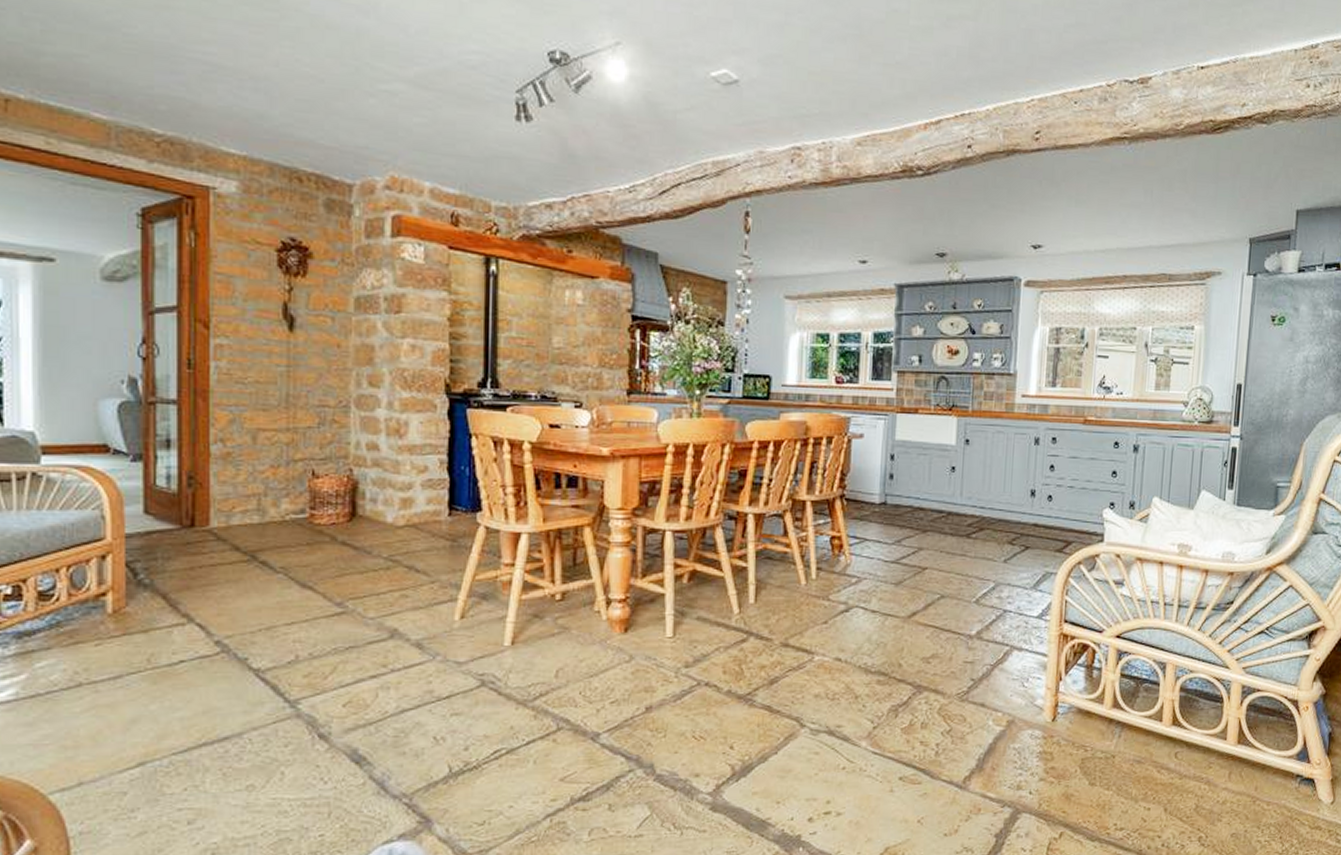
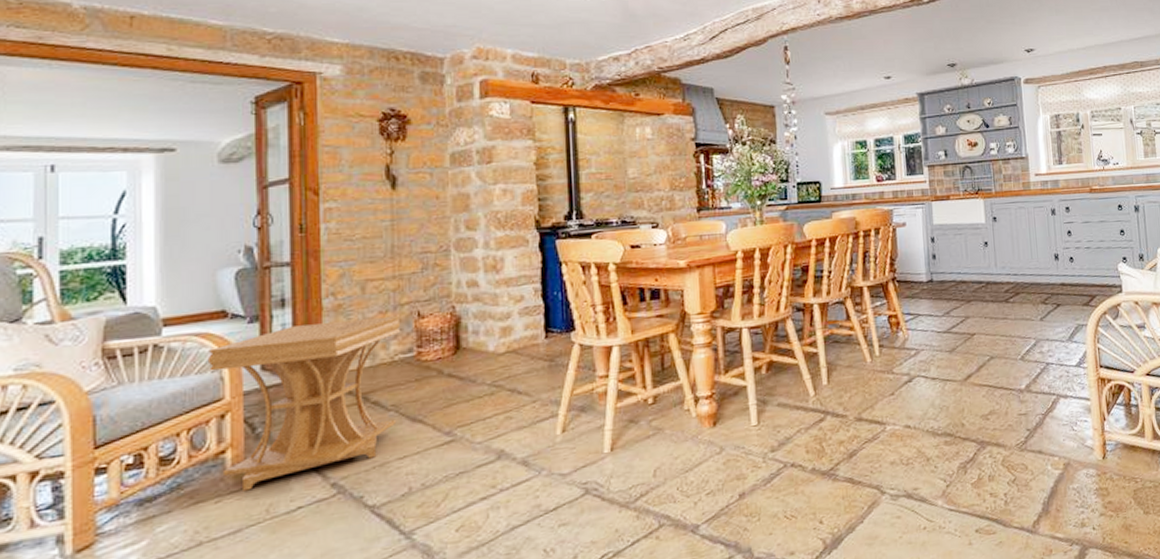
side table: none [87,470,292,637] -> present [207,315,400,491]

